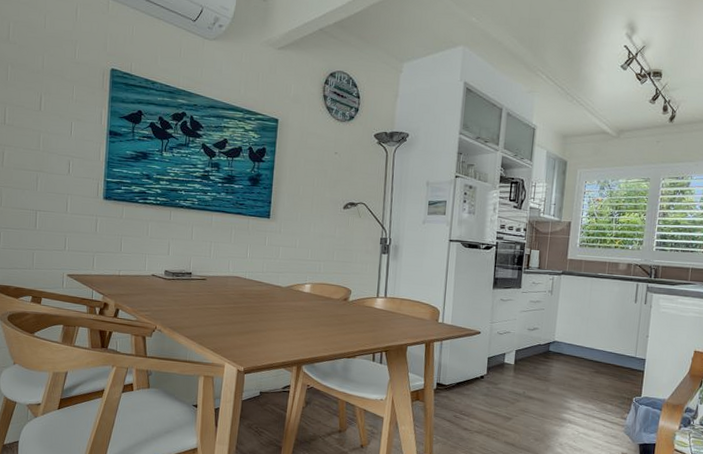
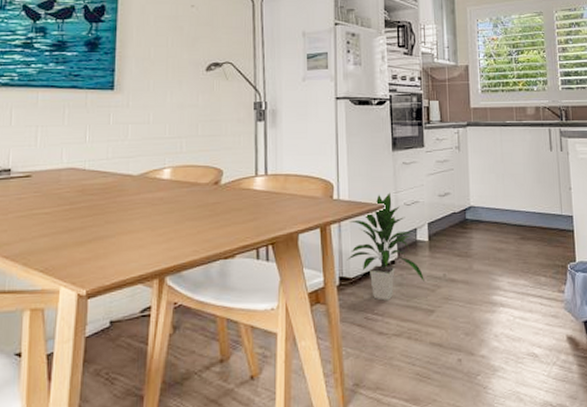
indoor plant: none [444,322,507,406] -> present [347,192,424,301]

